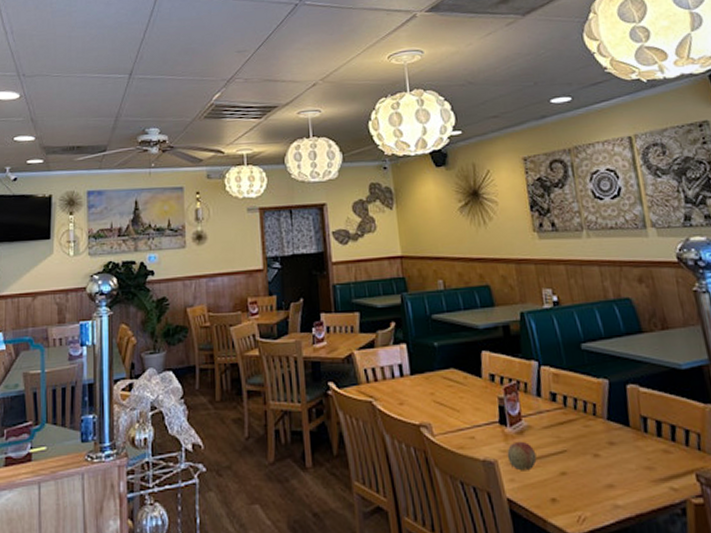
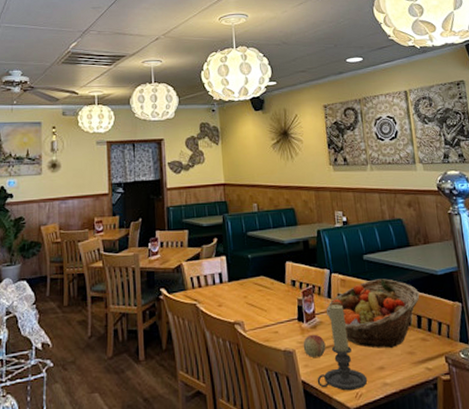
candle holder: none [526,405,593,514] -> present [317,304,368,391]
fruit basket: none [535,373,659,462] -> present [326,278,420,349]

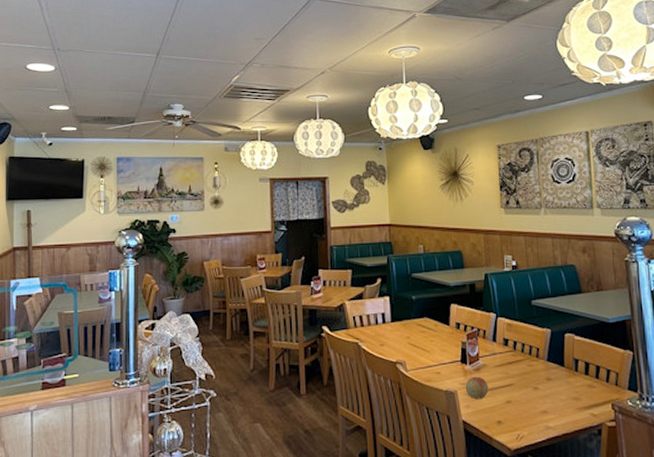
candle holder: present [317,304,368,391] -> none [478,348,530,433]
fruit basket: present [326,278,420,349] -> none [490,324,589,394]

